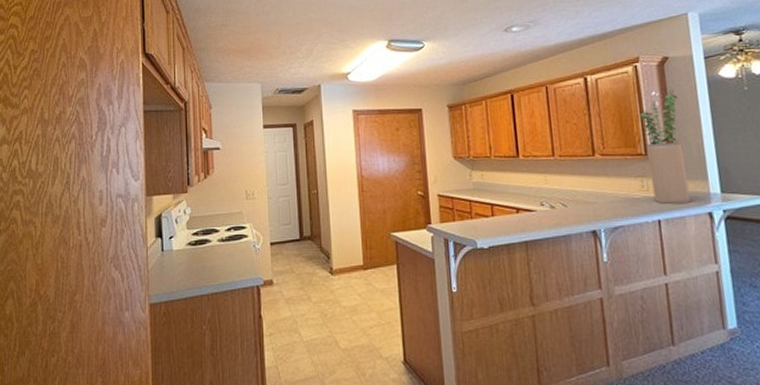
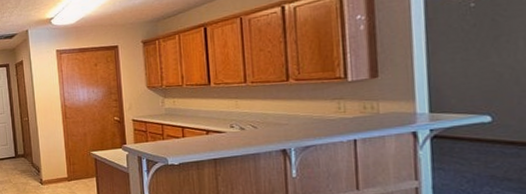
vase: present [640,90,691,205] -> none [341,12,393,125]

